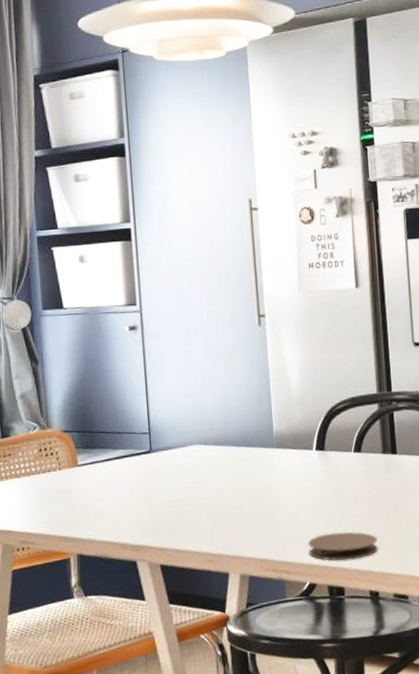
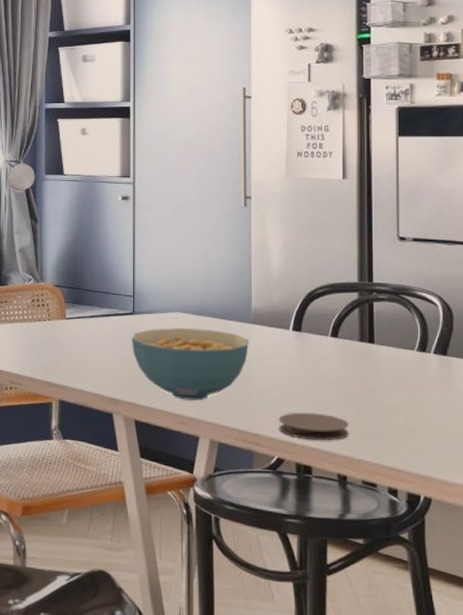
cereal bowl: none [150,459,273,537] -> present [131,327,249,401]

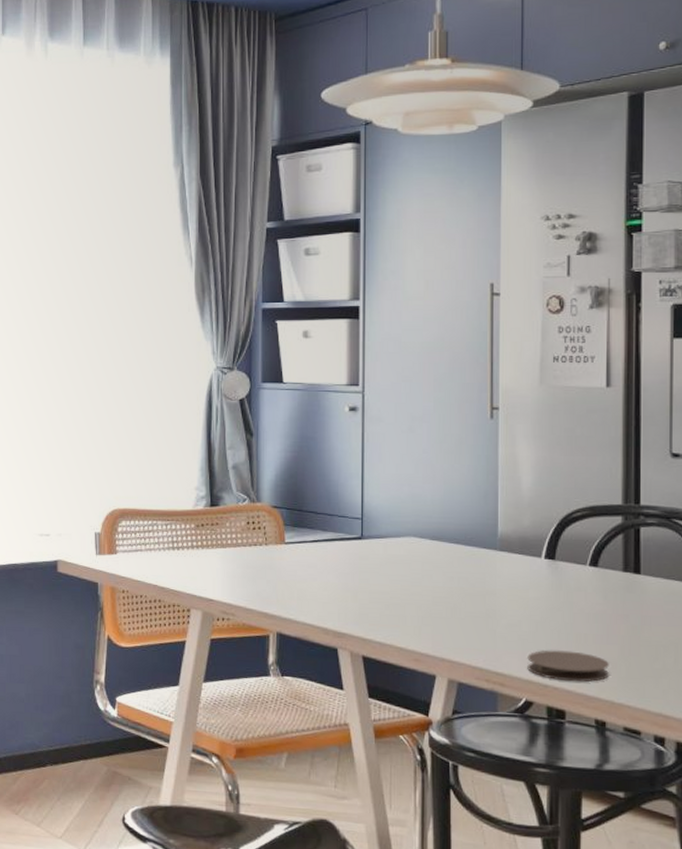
cereal bowl: present [131,327,249,401] -> none [359,553,494,636]

